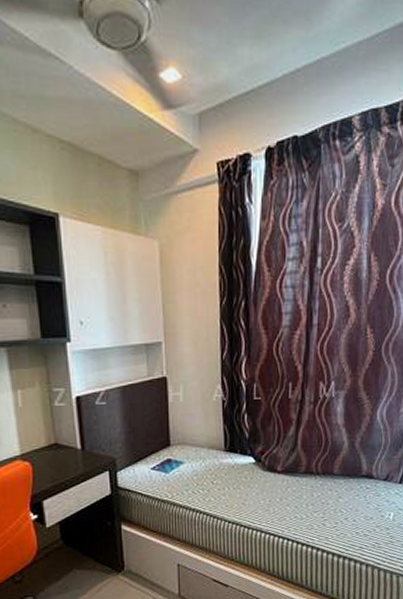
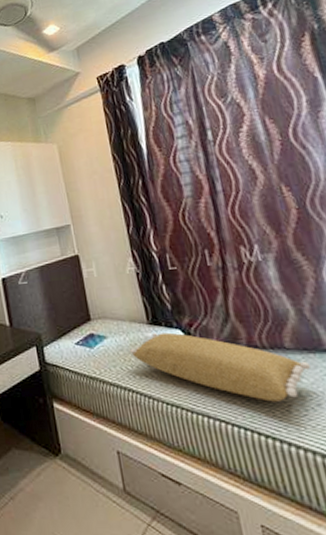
pillow: none [203,458,348,518] -> present [129,332,310,402]

